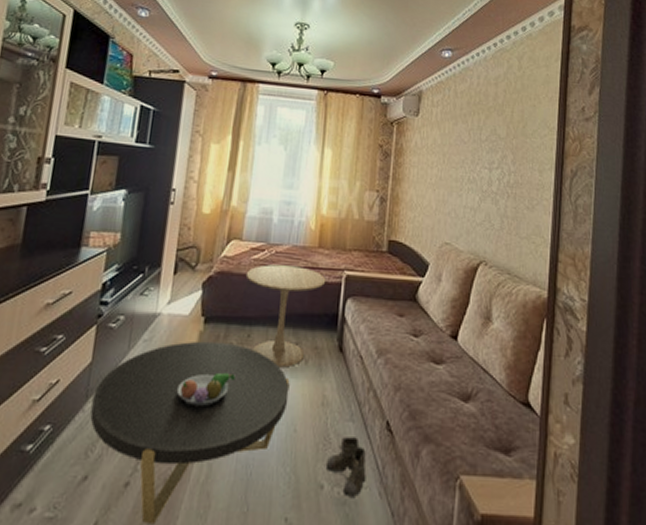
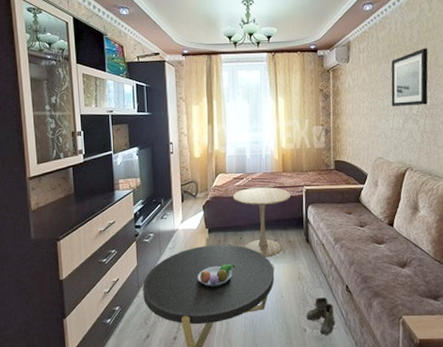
wall art: none [466,111,515,182] -> present [391,48,428,106]

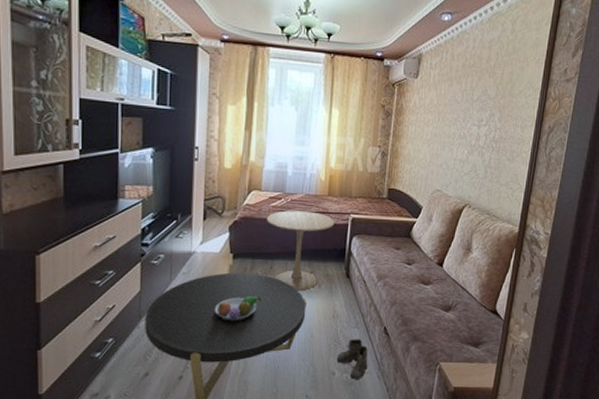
wall art: present [391,48,428,106] -> none [458,73,505,137]

